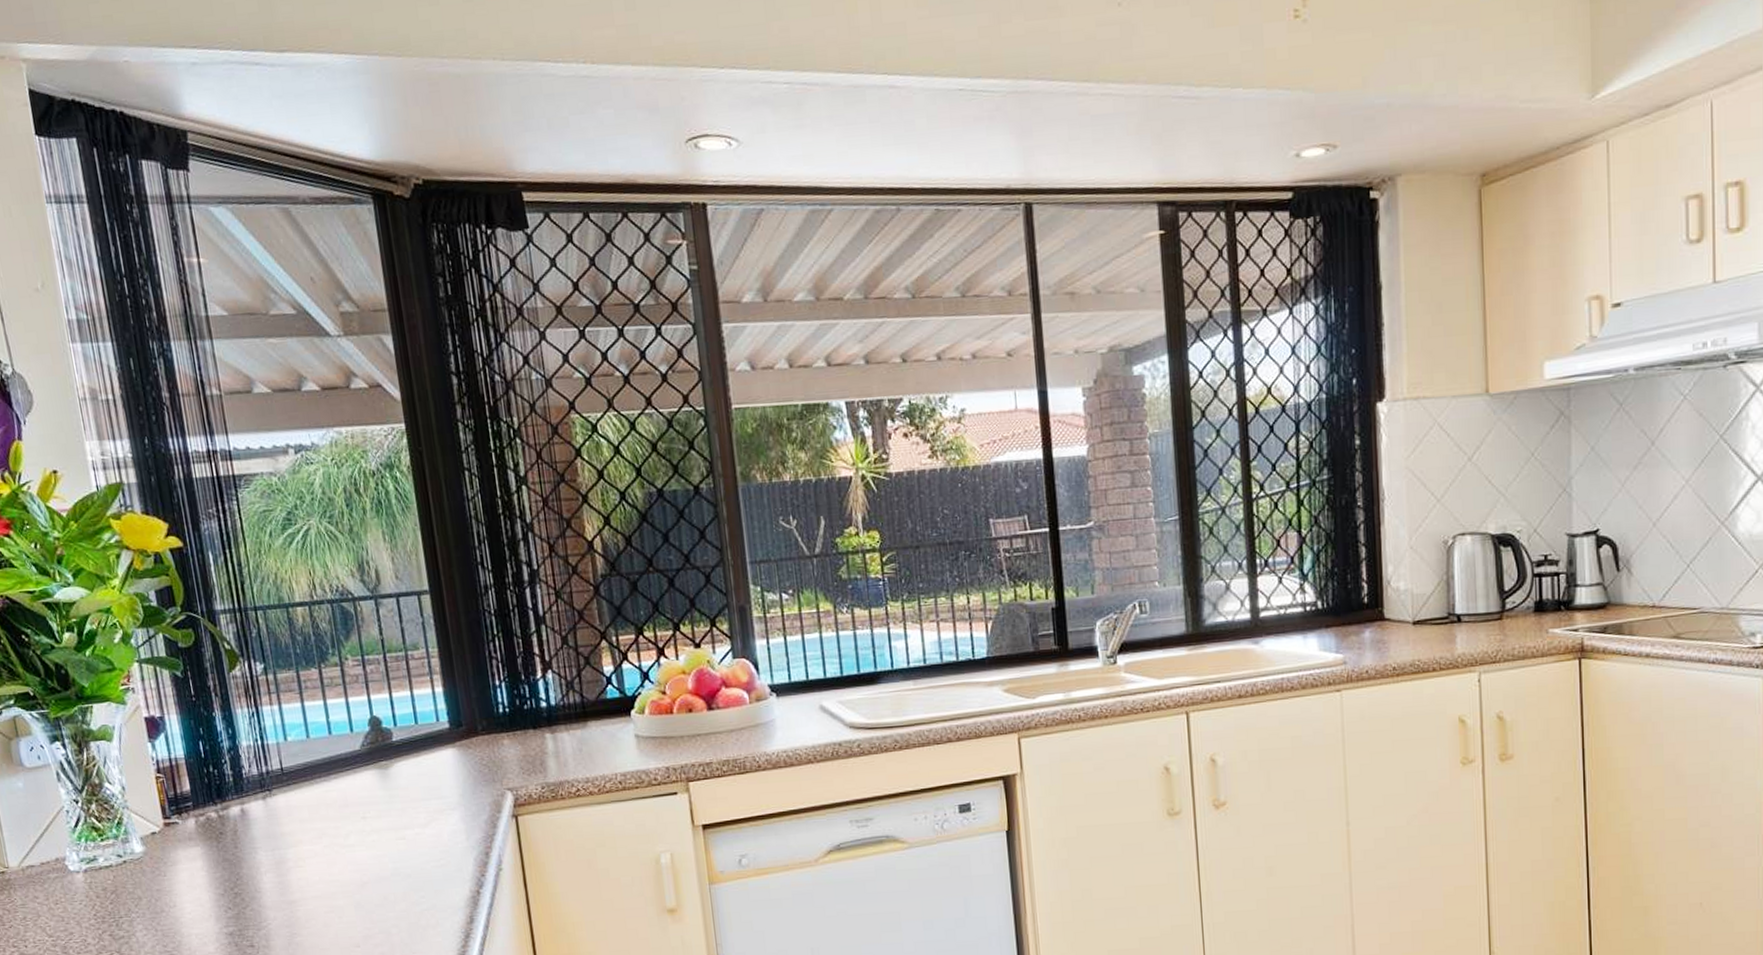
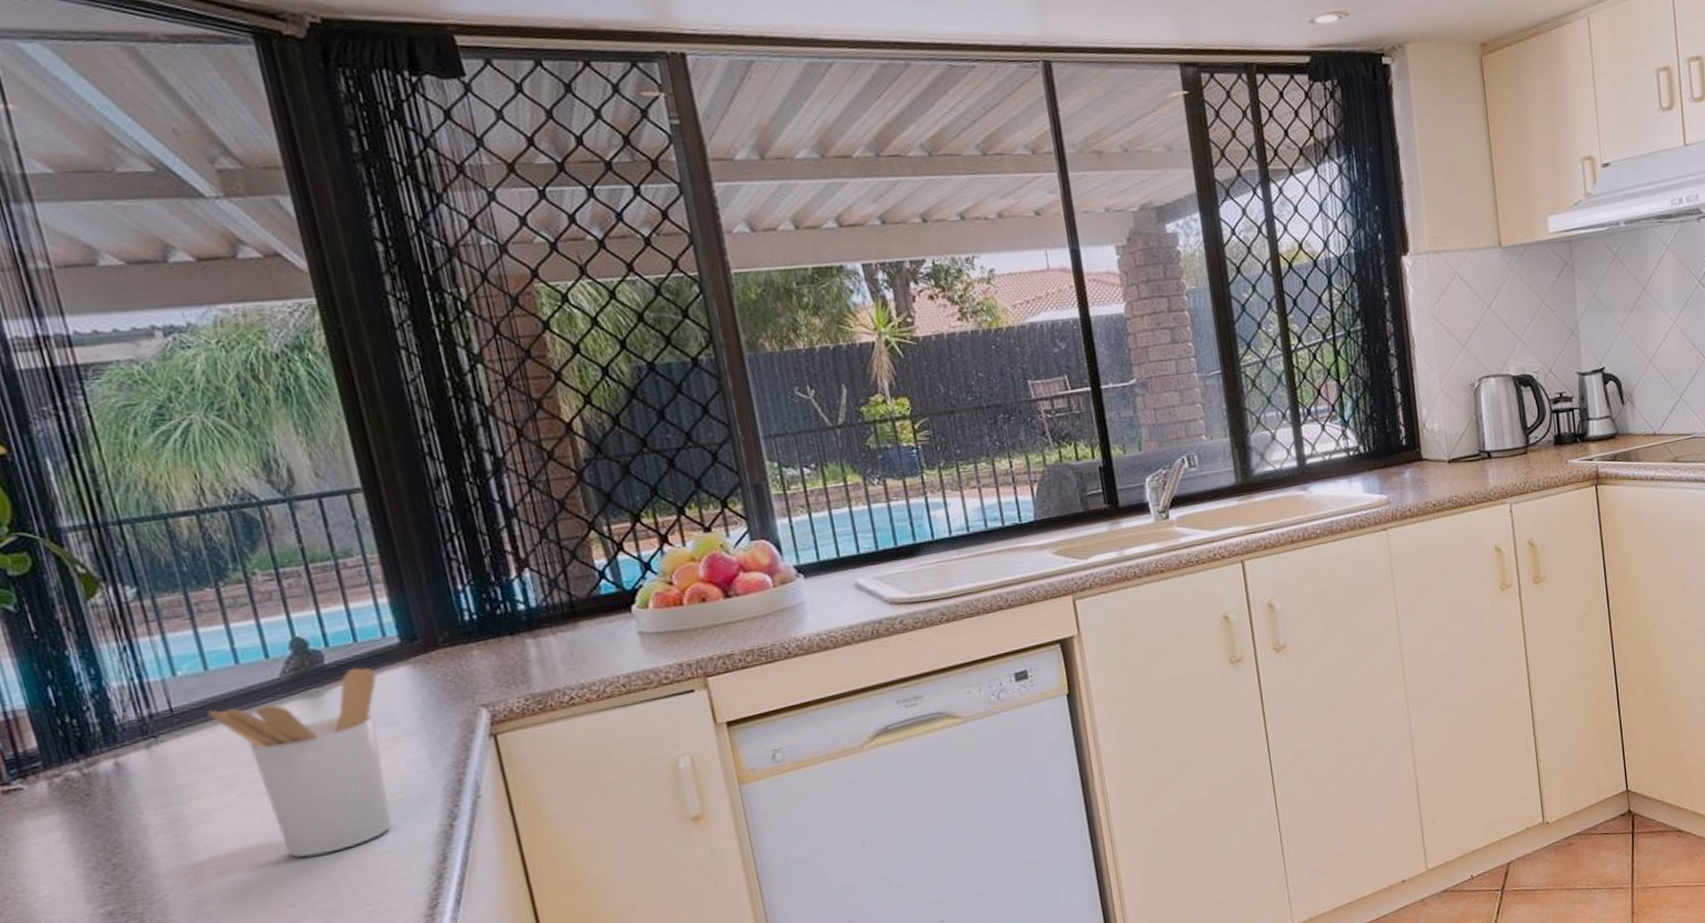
utensil holder: none [307,746,434,906] -> present [207,667,392,857]

